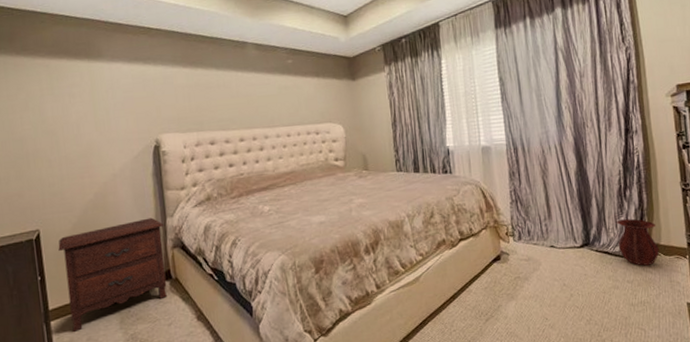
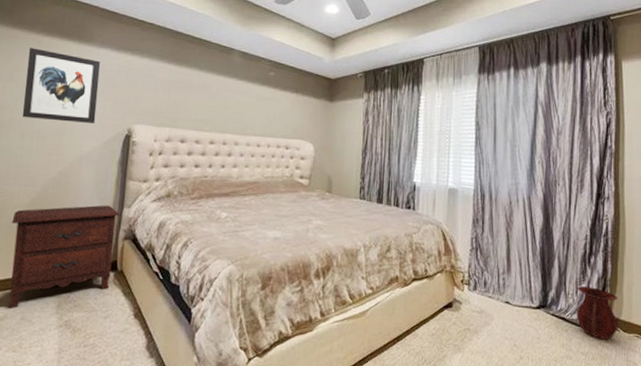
wall art: none [38,73,121,146] -> present [22,47,101,123]

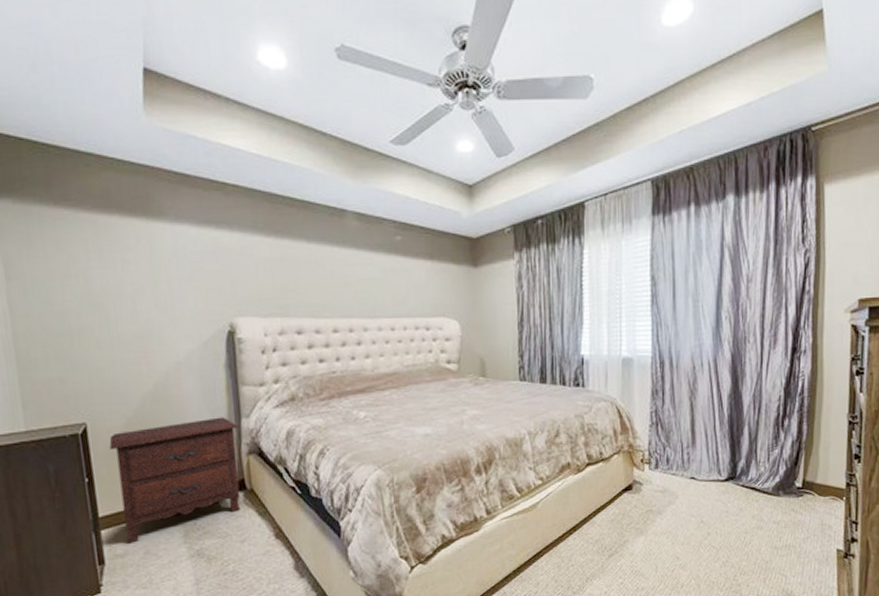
wall art: present [22,47,101,123] -> none [82,231,187,322]
vase: present [576,286,618,340] -> none [768,452,813,506]

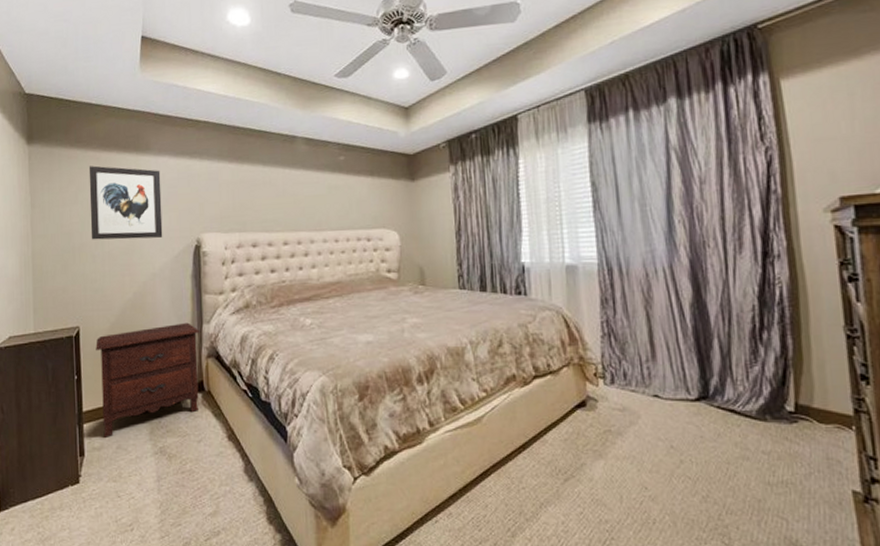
wall art: none [82,231,187,322] -> present [88,165,163,240]

